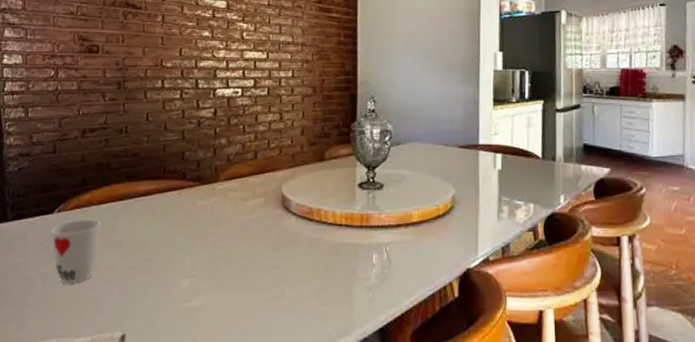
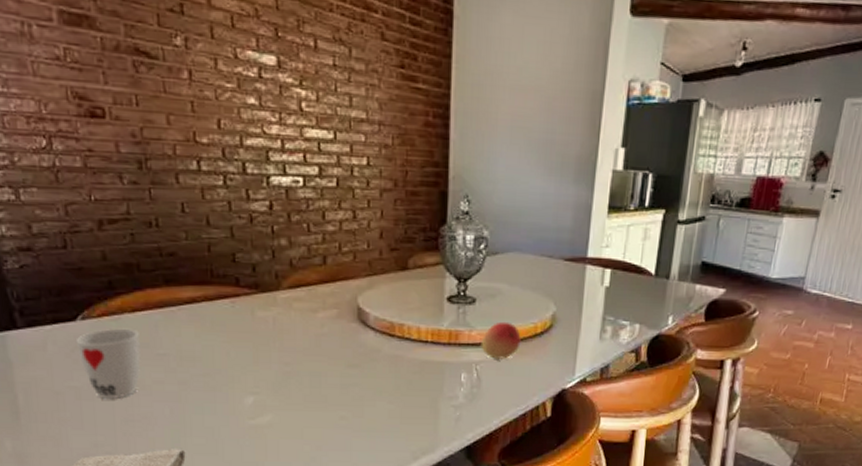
fruit: none [389,204,425,240] -> present [481,321,521,359]

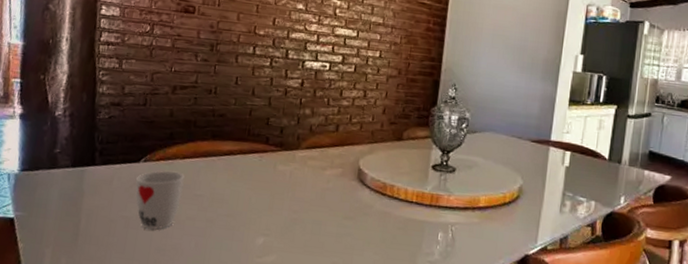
fruit: present [481,321,521,359] -> none [457,189,492,223]

